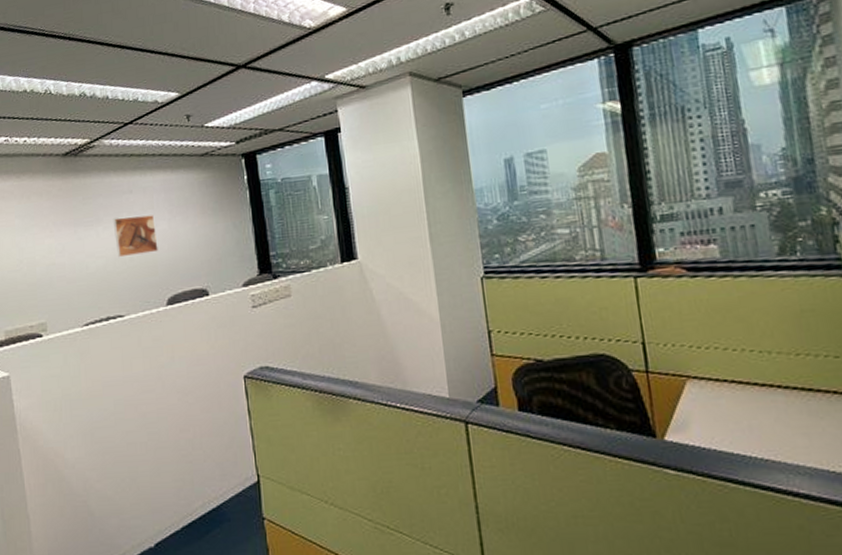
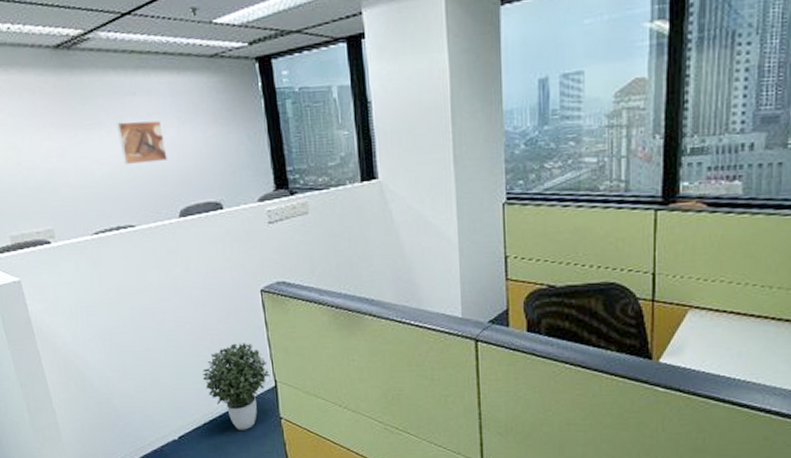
potted plant: none [182,434,253,534] -> present [202,343,270,430]

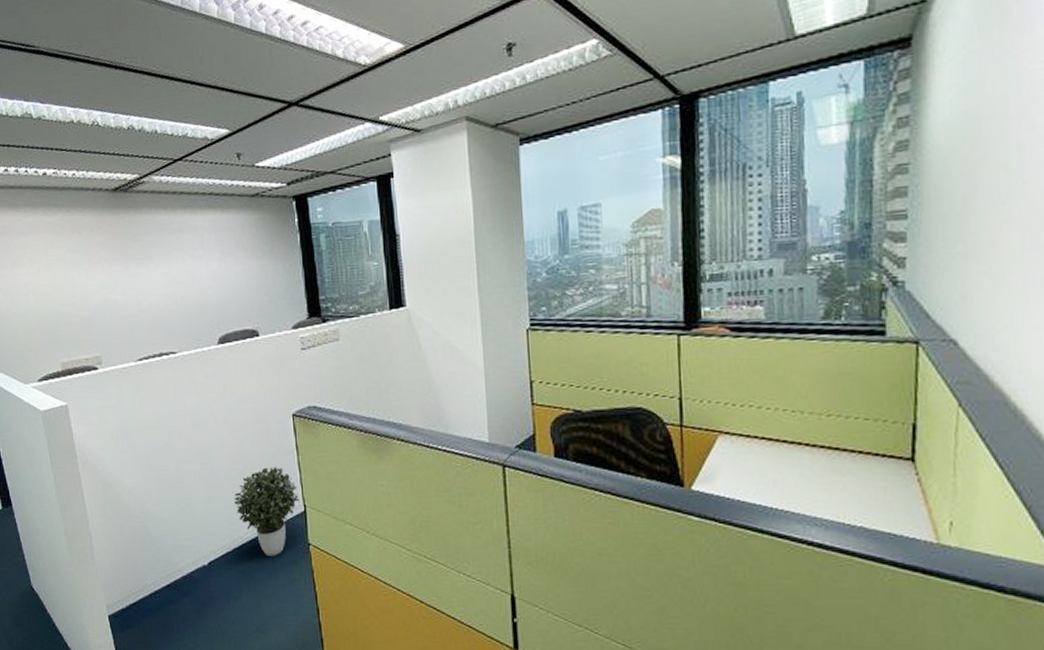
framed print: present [116,120,168,166] -> none [163,254,209,296]

